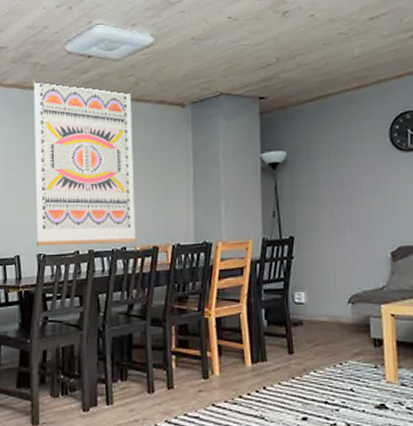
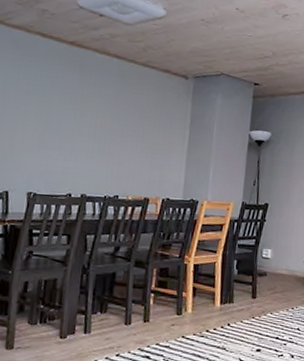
wall art: present [33,80,137,247] -> none [27,25,139,193]

